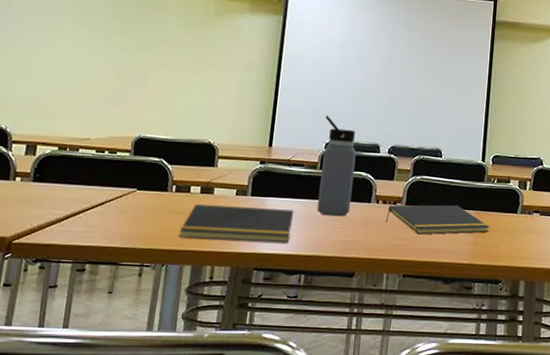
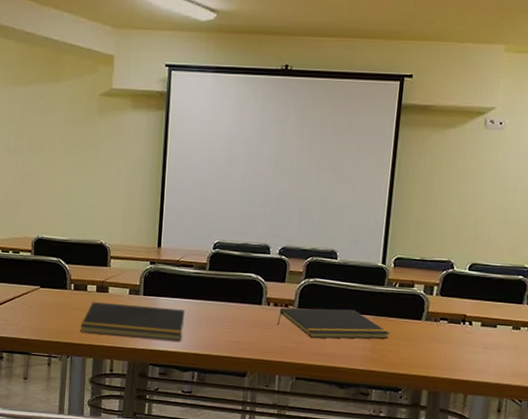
water bottle: present [317,115,357,217] -> none [207,214,246,318]

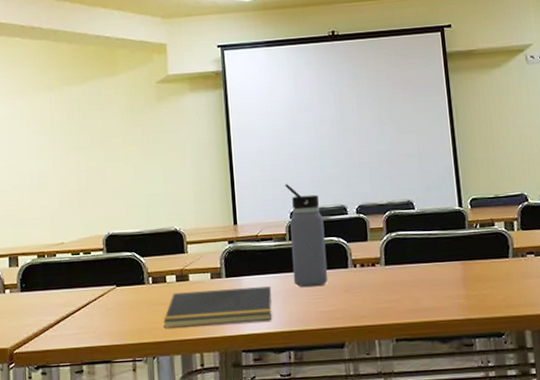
water bottle: none [207,214,246,318] -> present [285,183,328,288]
notepad: present [277,307,389,339] -> none [367,257,481,295]

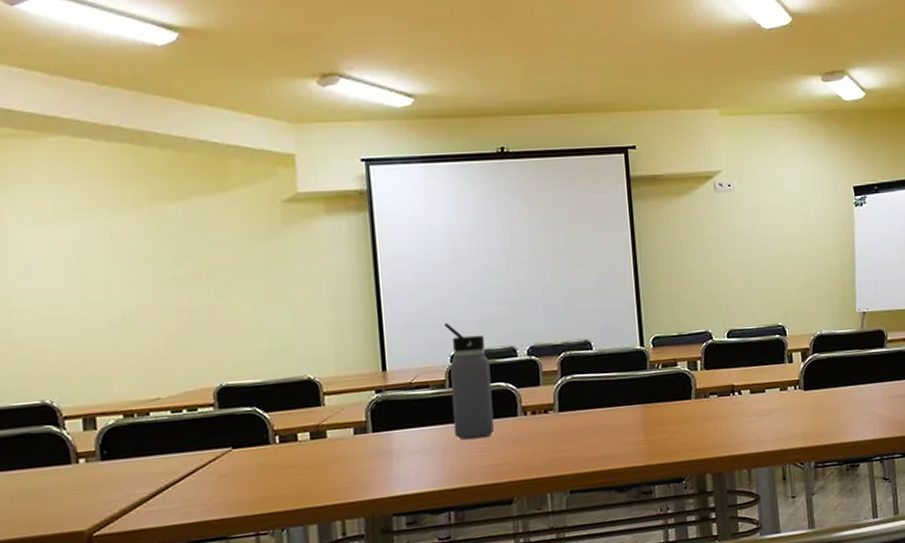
notepad: present [163,286,272,328] -> none [294,440,429,495]

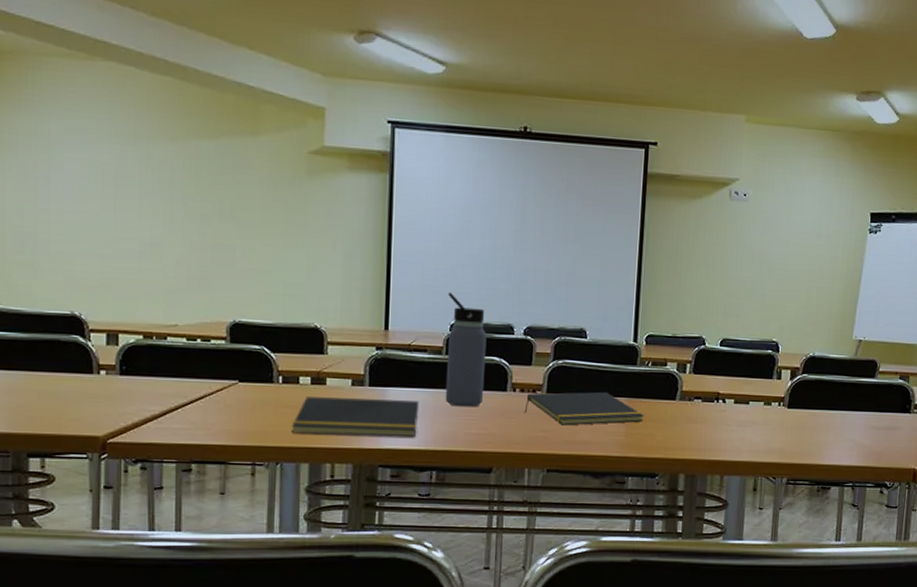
notepad: none [294,440,429,495] -> present [292,397,420,438]
notepad: none [538,401,662,443] -> present [524,391,644,426]

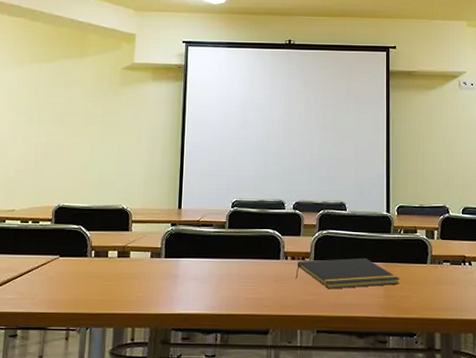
notepad: present [292,397,420,438] -> none [100,268,207,303]
water bottle: present [445,291,487,407] -> none [228,174,262,274]

